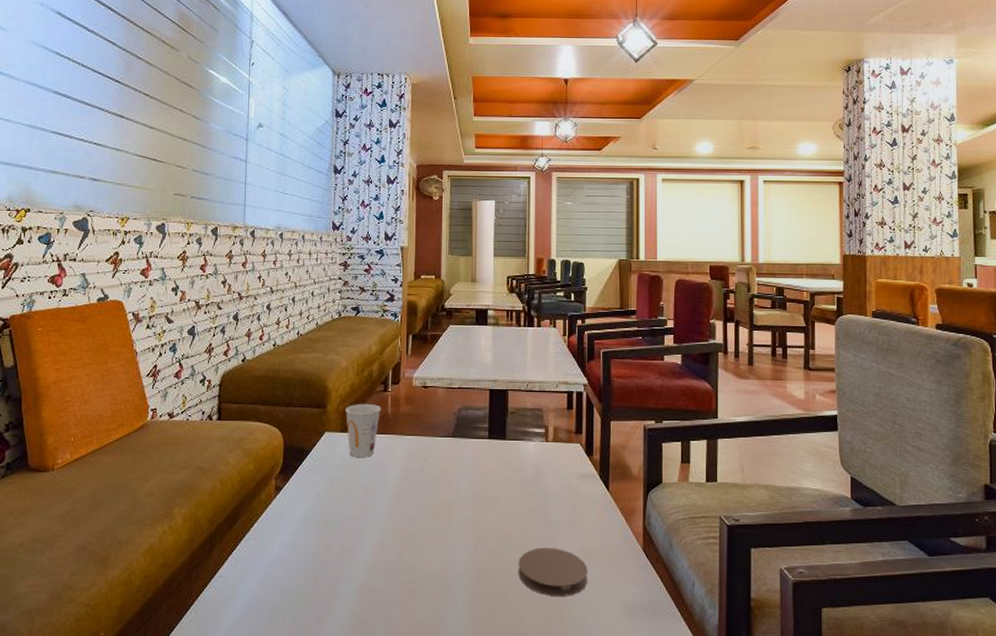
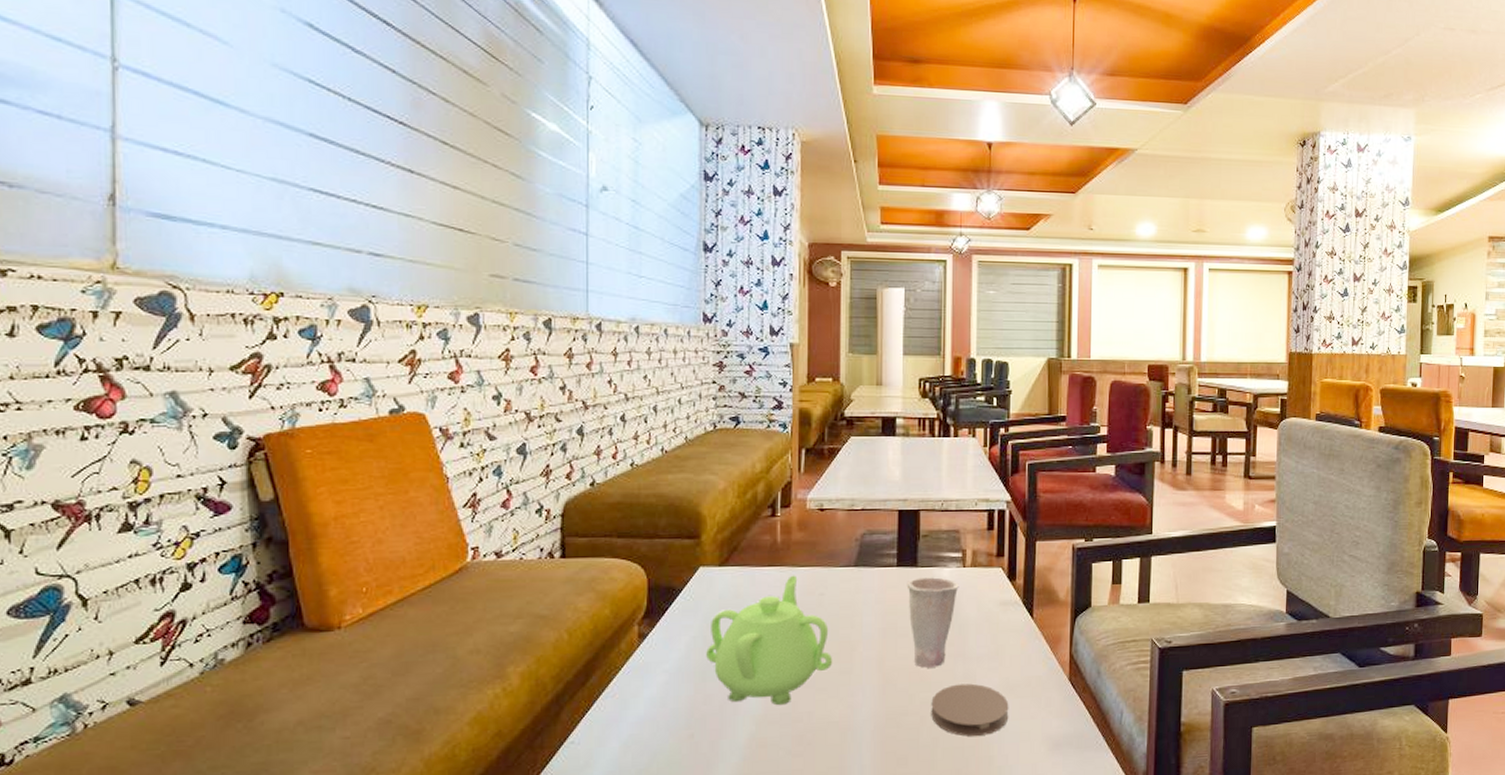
teapot: none [329,442,432,557] -> present [706,575,832,706]
cup: present [346,403,382,457] -> none [725,531,769,594]
cup: none [497,449,542,531] -> present [907,577,959,668]

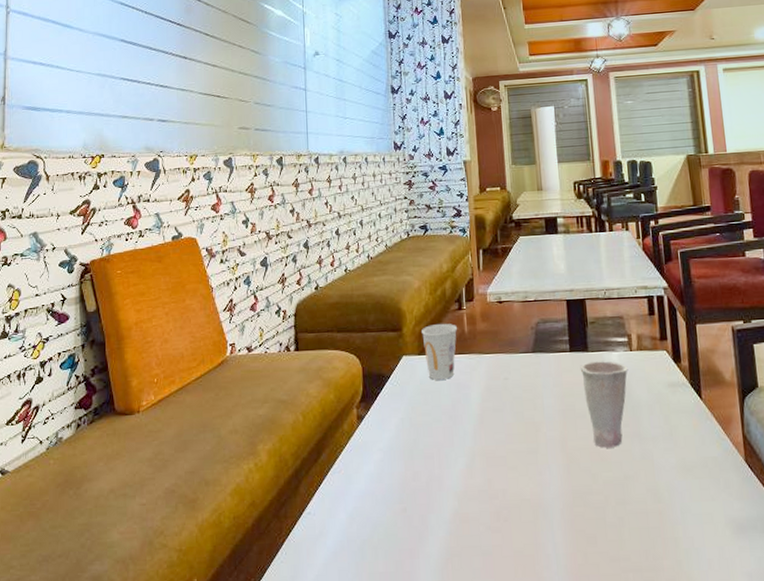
teapot: present [706,575,832,706] -> none [412,361,520,483]
cup: none [725,531,769,594] -> present [422,323,458,380]
coaster: present [931,683,1009,736] -> none [613,464,690,517]

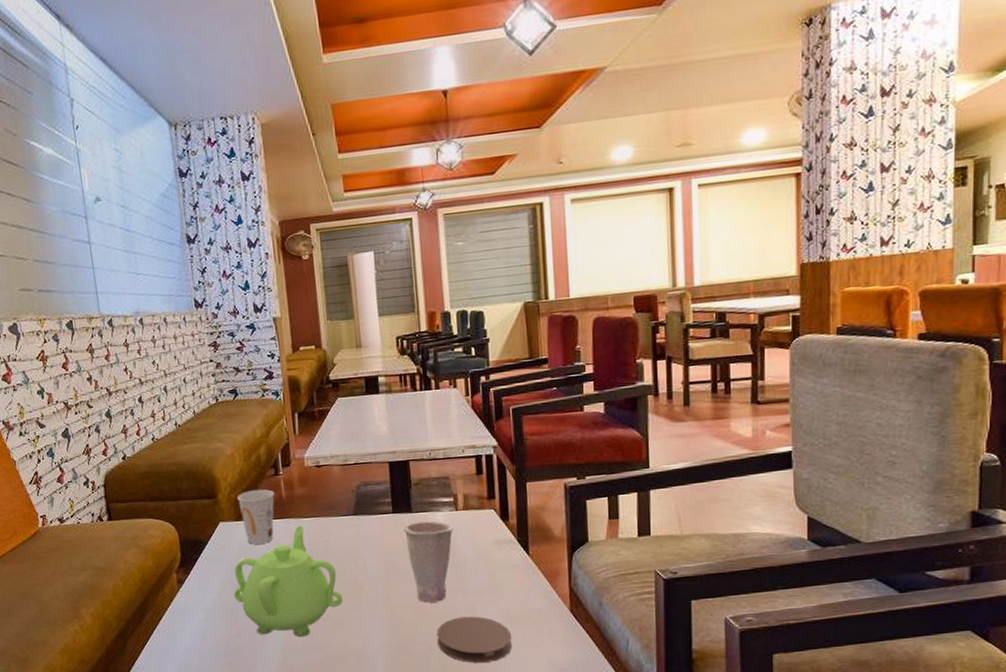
teapot: none [412,361,520,483] -> present [234,525,343,638]
coaster: none [613,464,690,517] -> present [436,616,513,663]

